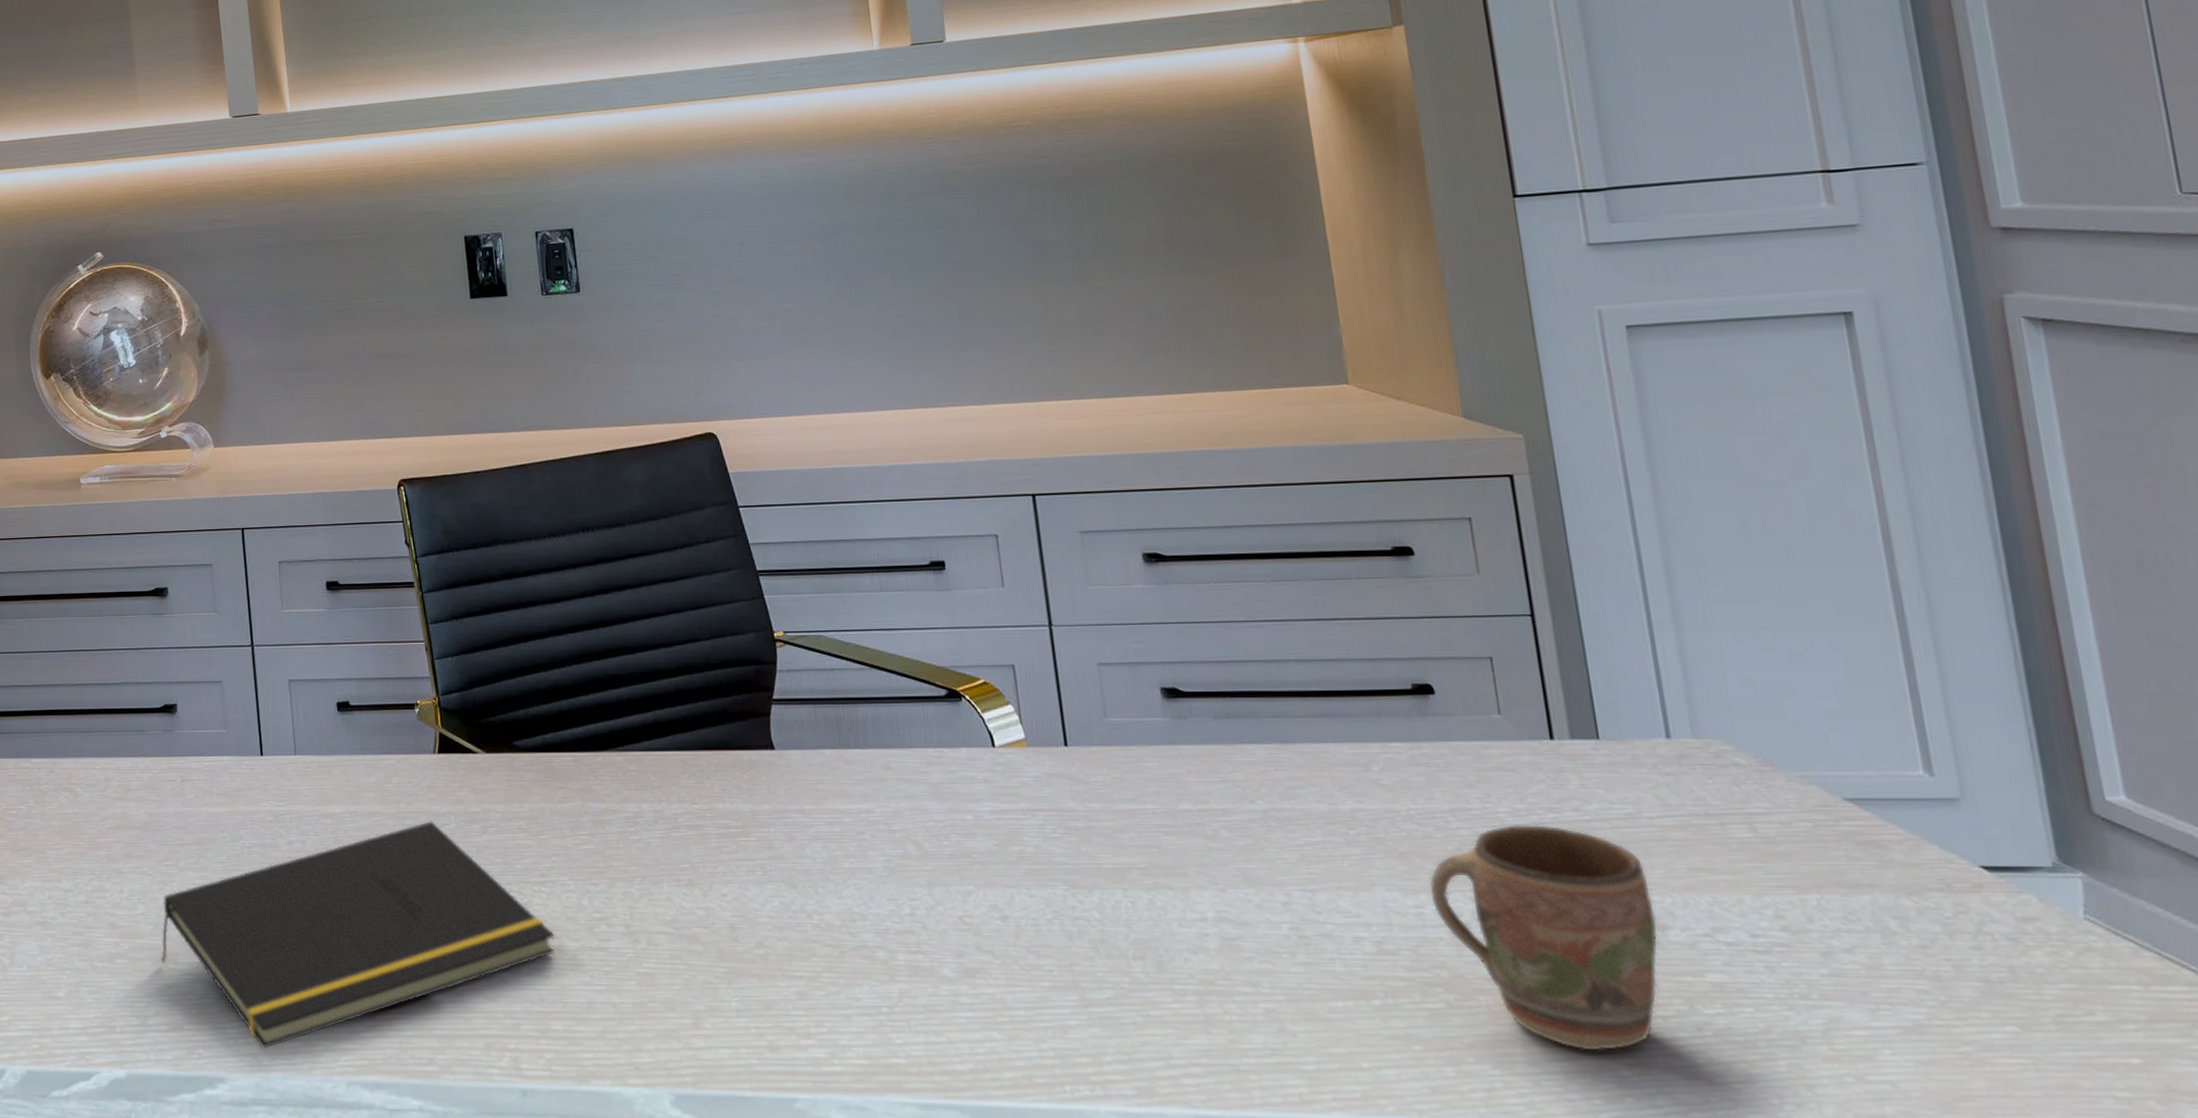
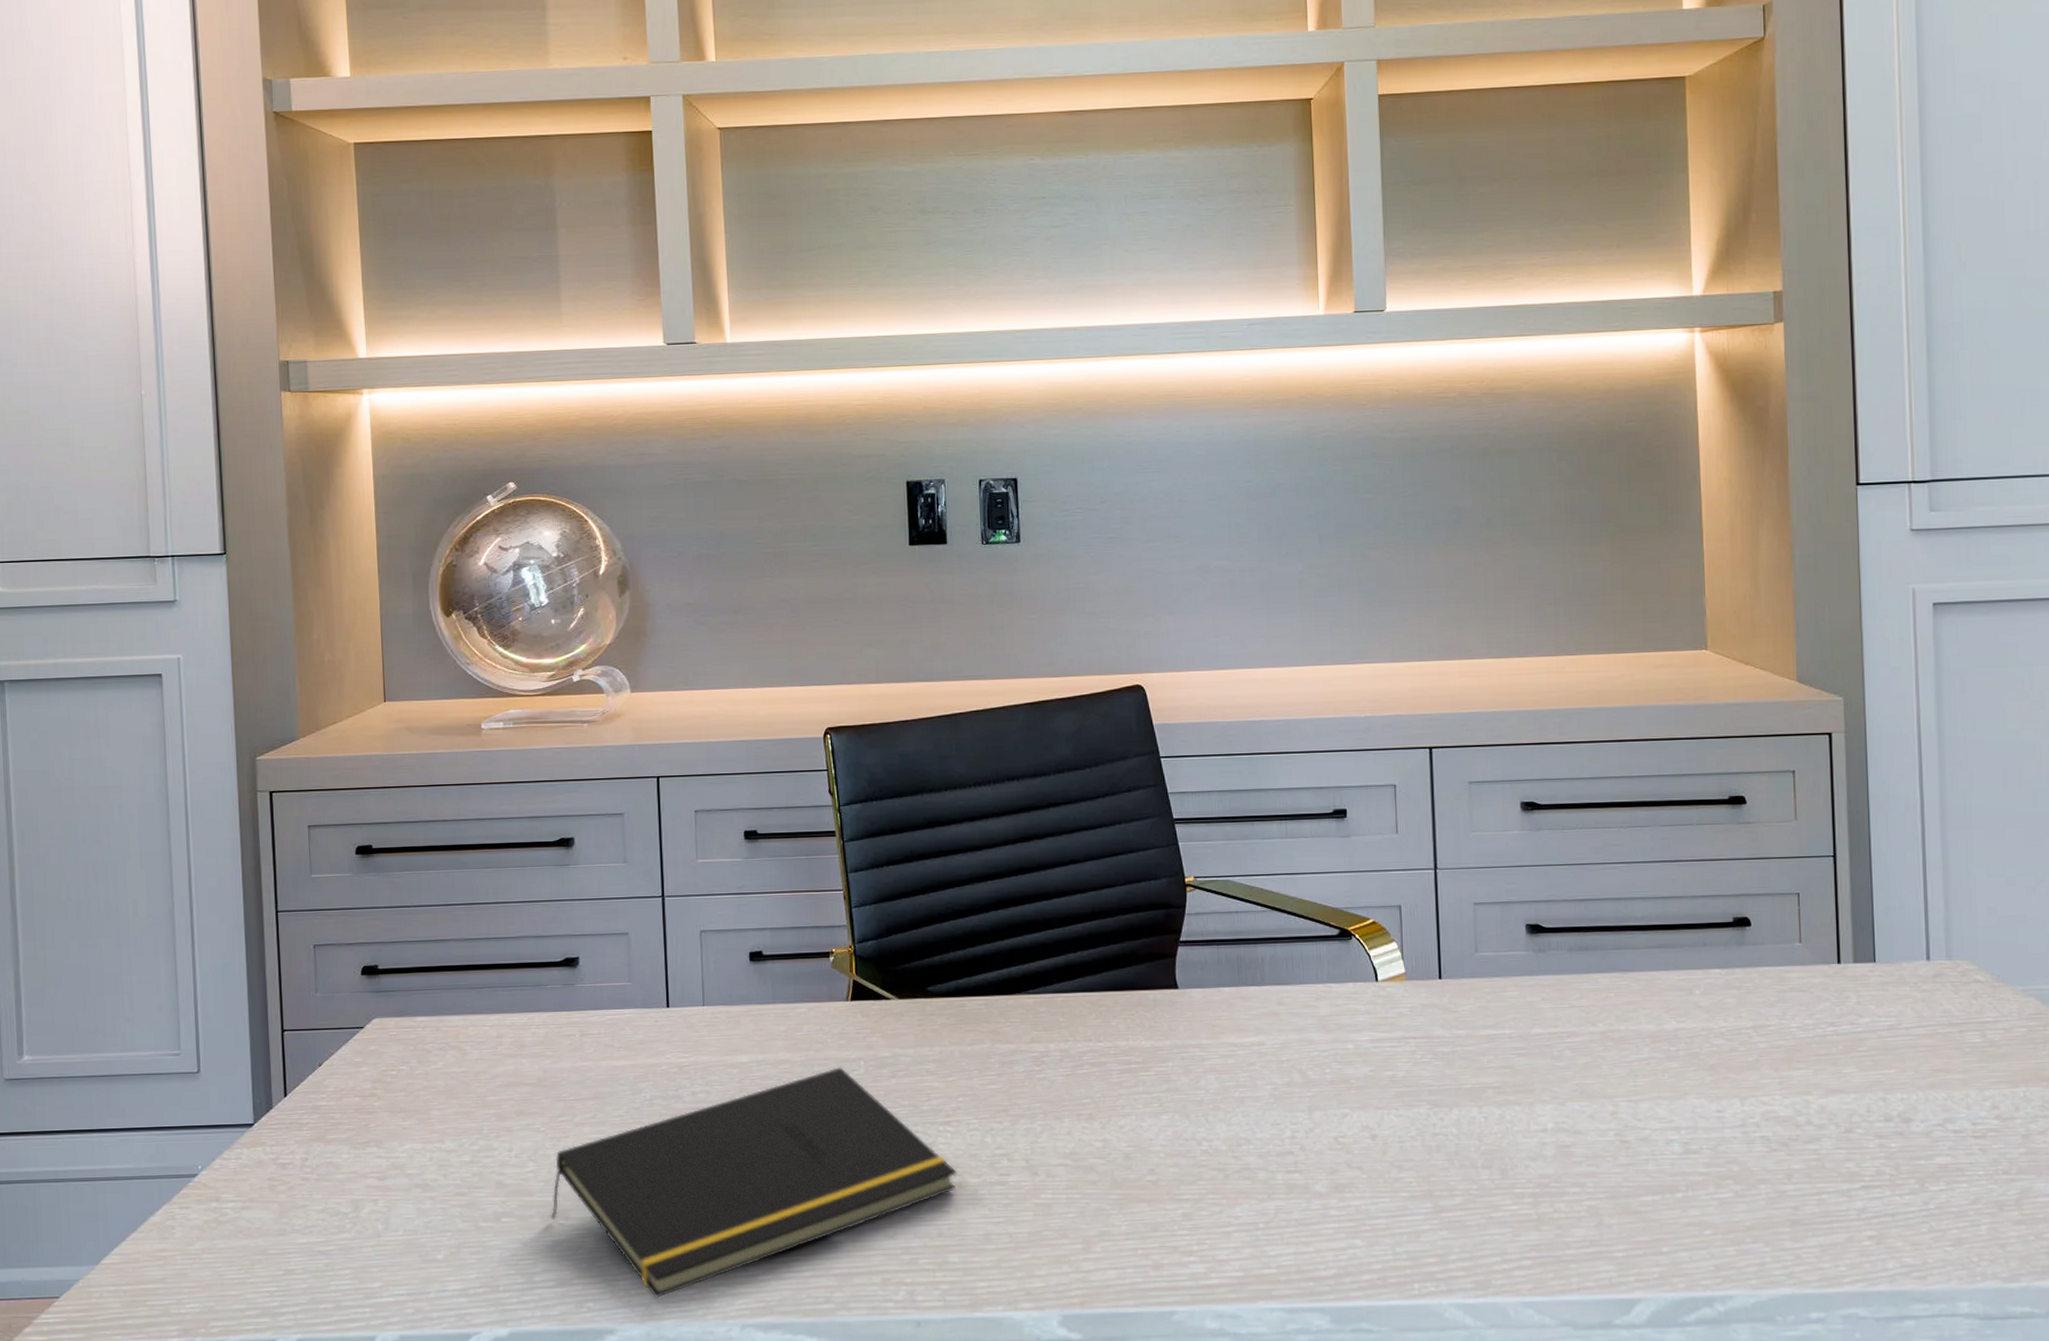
mug: present [1429,825,1658,1051] -> none [1731,1037,1903,1227]

